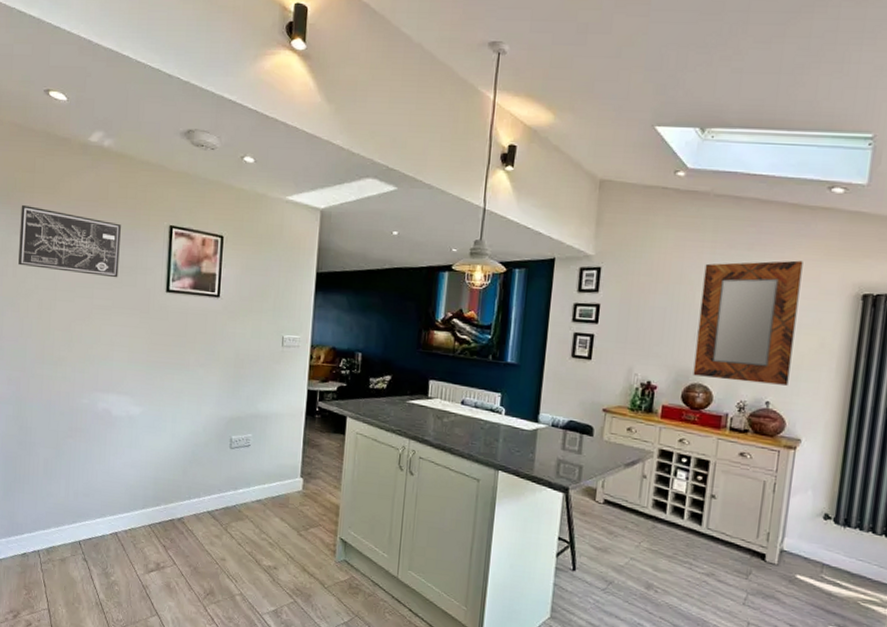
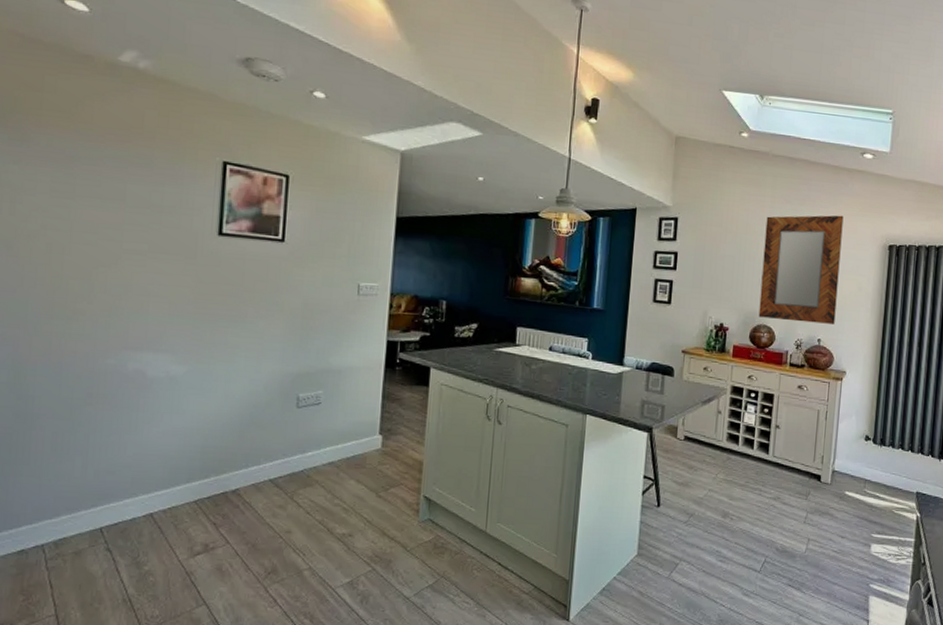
wall art: present [18,204,121,278] -> none [18,128,161,219]

